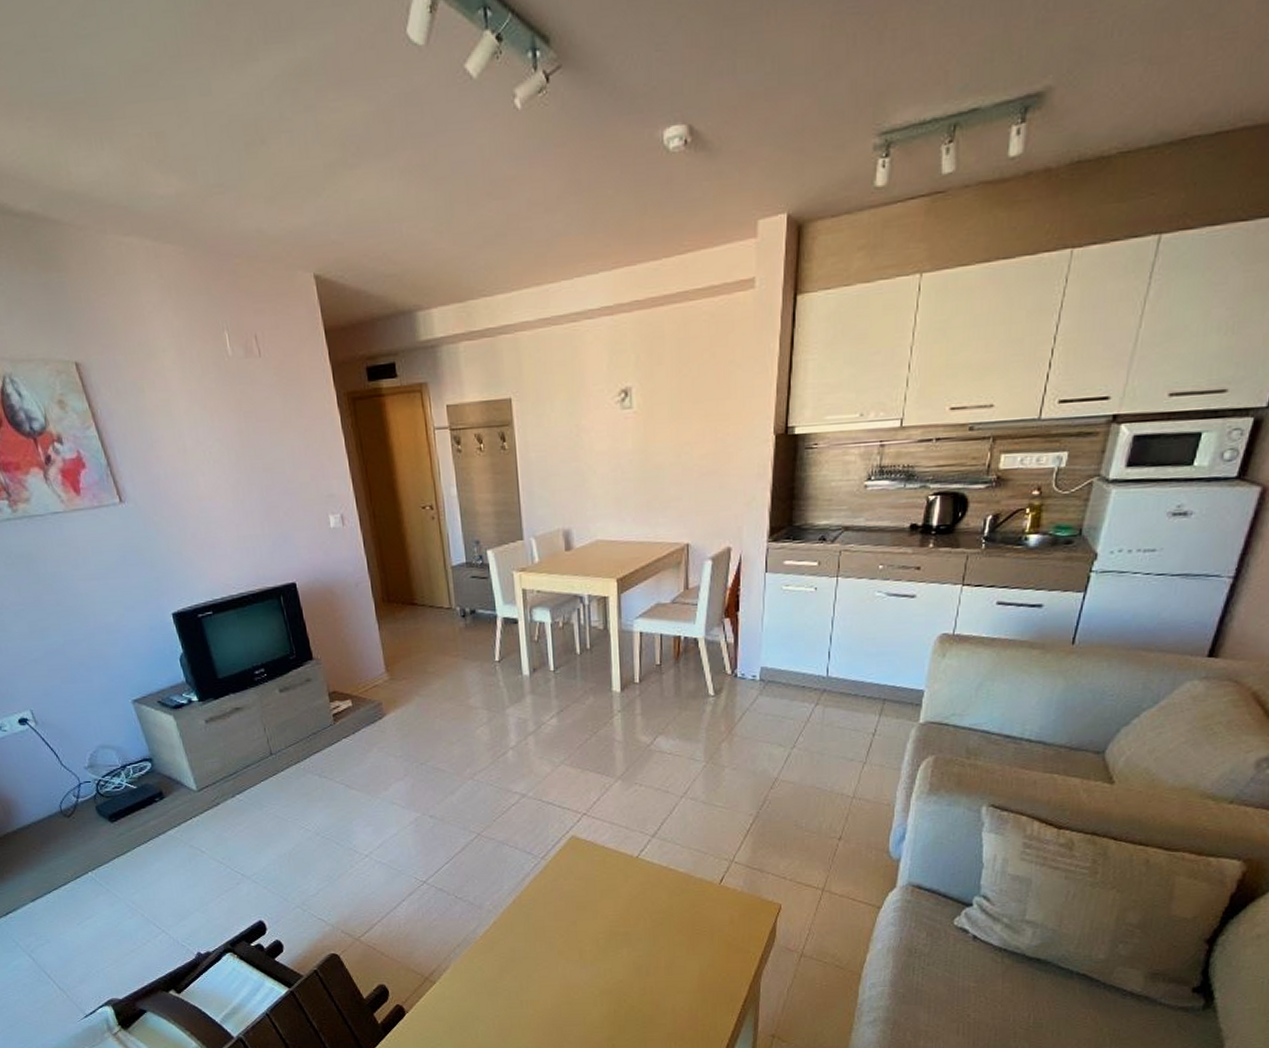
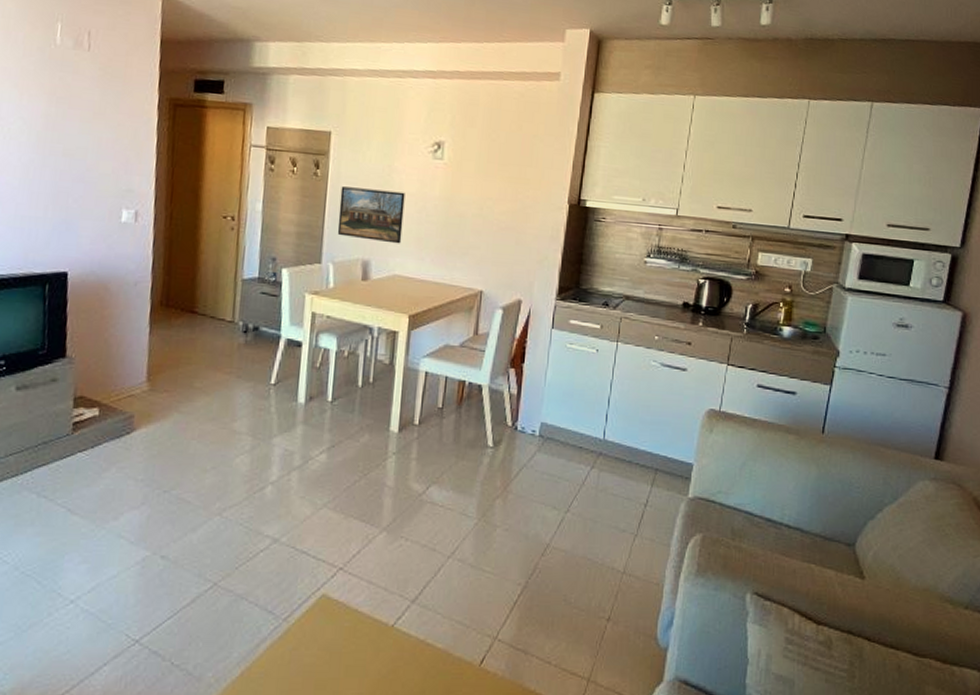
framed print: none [530,452,600,509] -> present [337,186,405,244]

